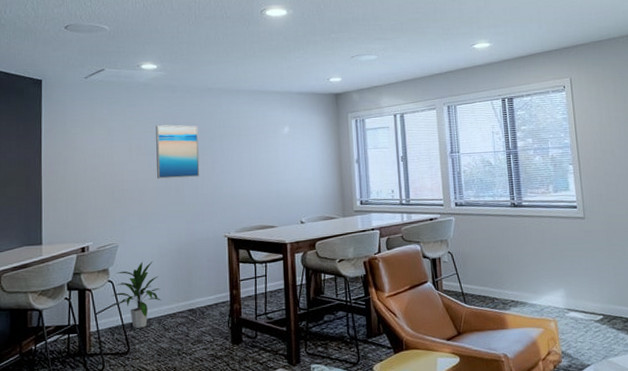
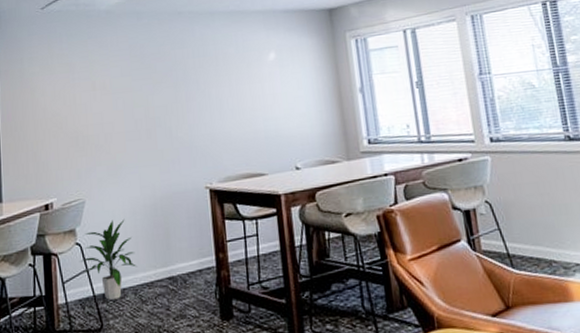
wall art: present [156,125,200,179] -> none [121,56,174,121]

